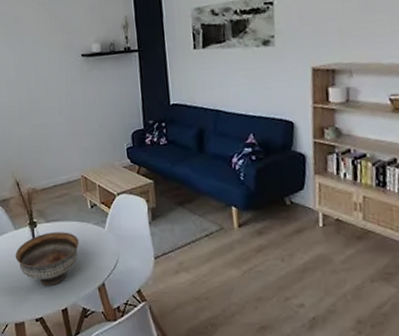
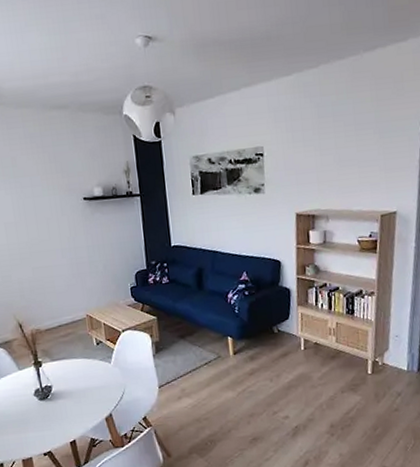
bowl: present [15,232,80,286] -> none [20,369,86,422]

